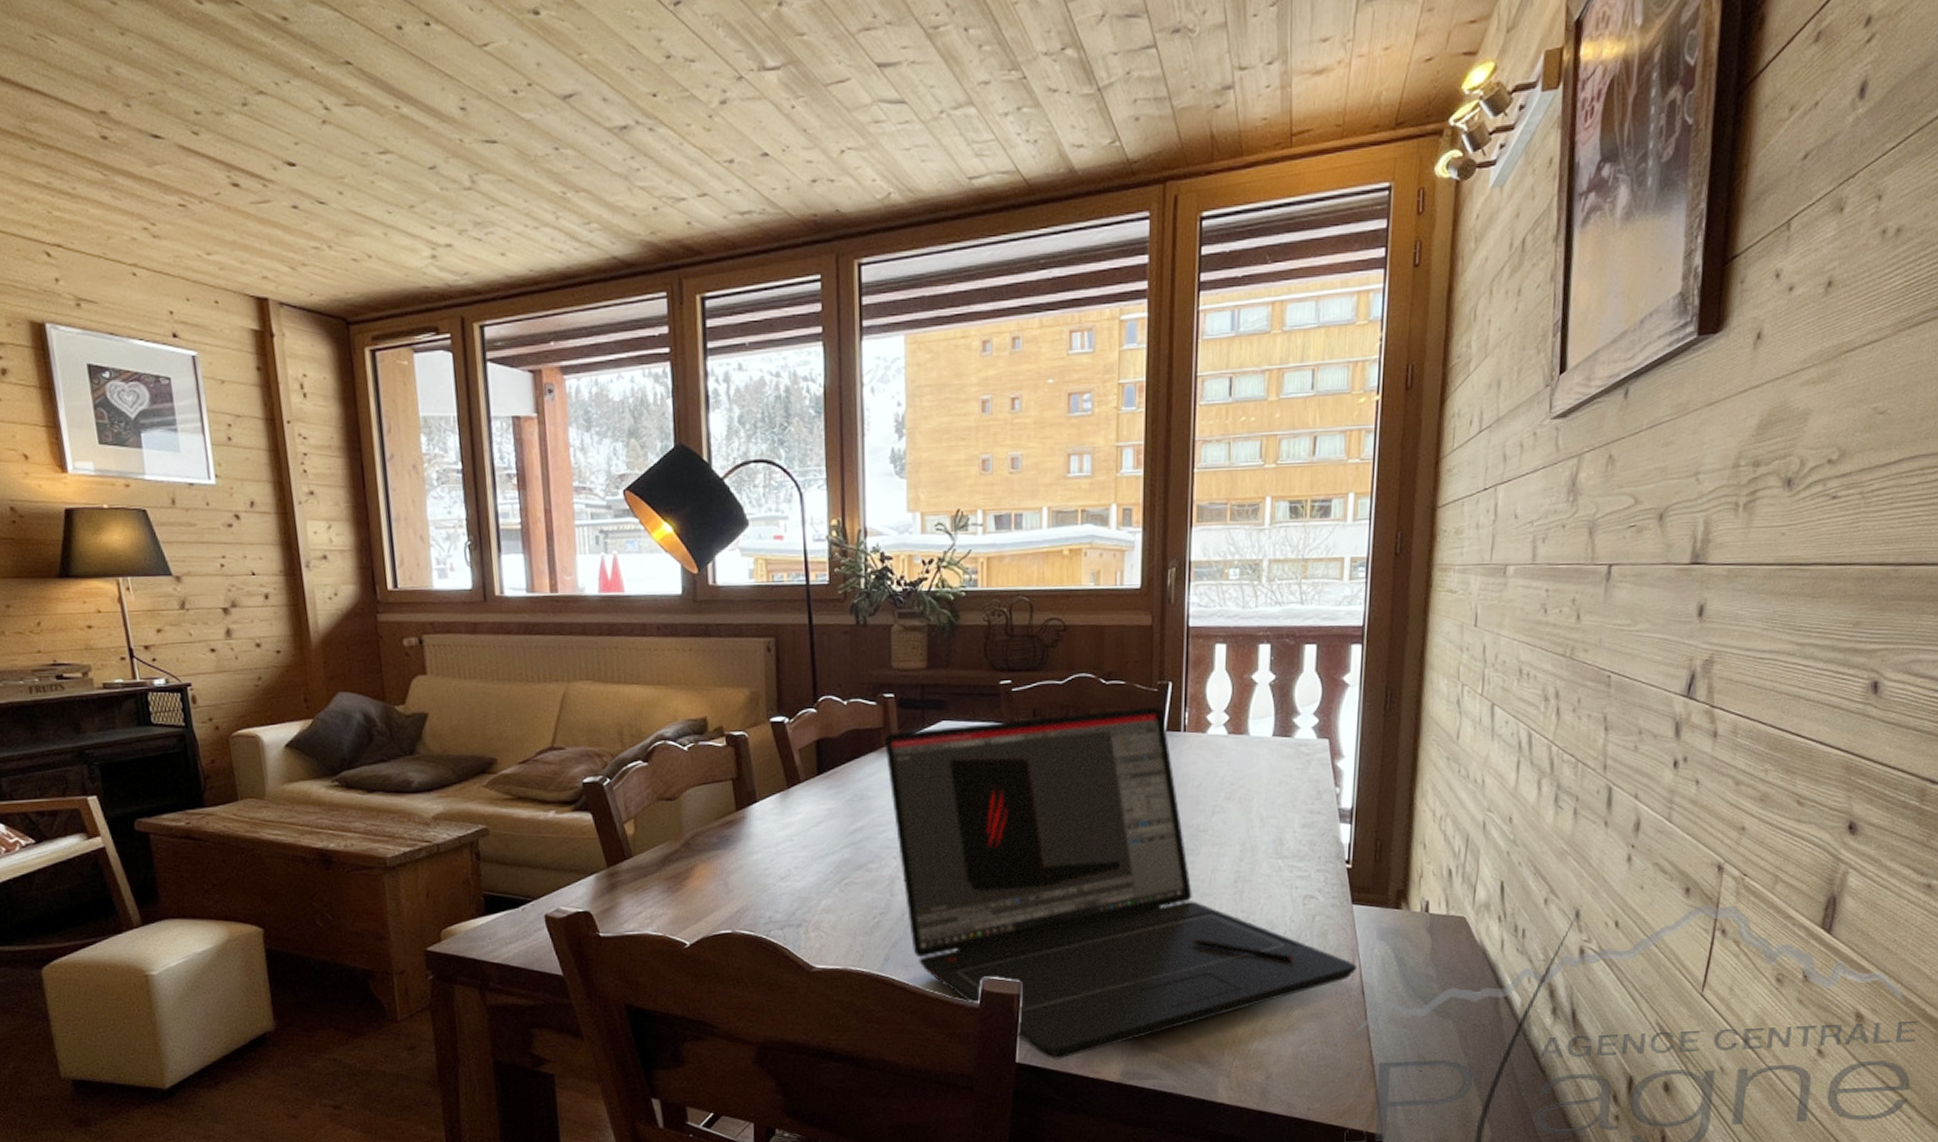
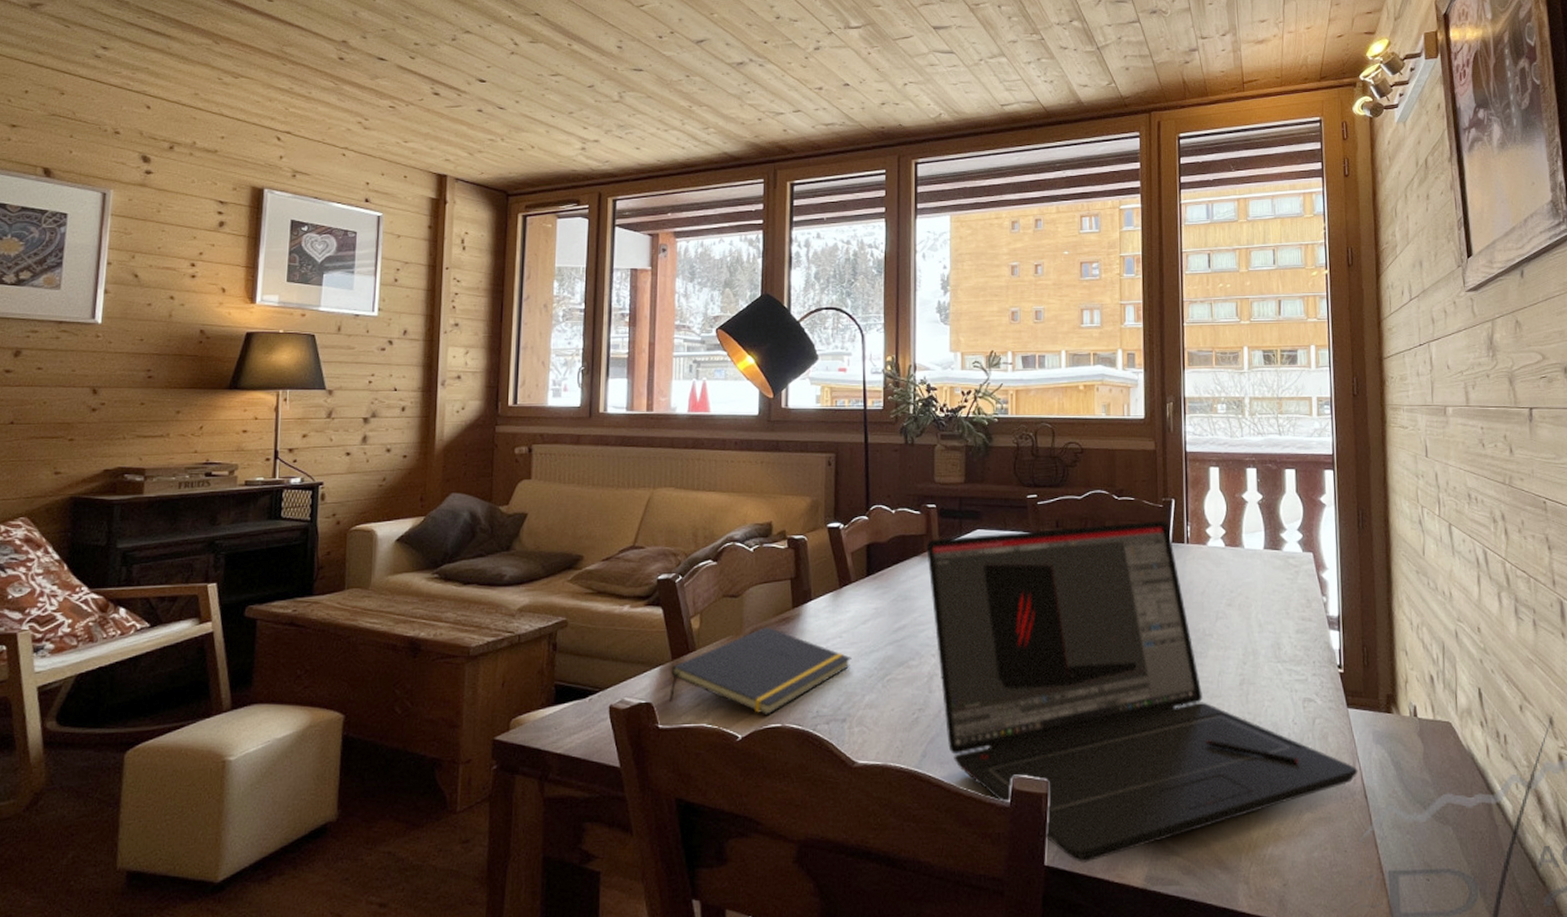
notepad: none [607,831,804,922] -> present [668,627,852,715]

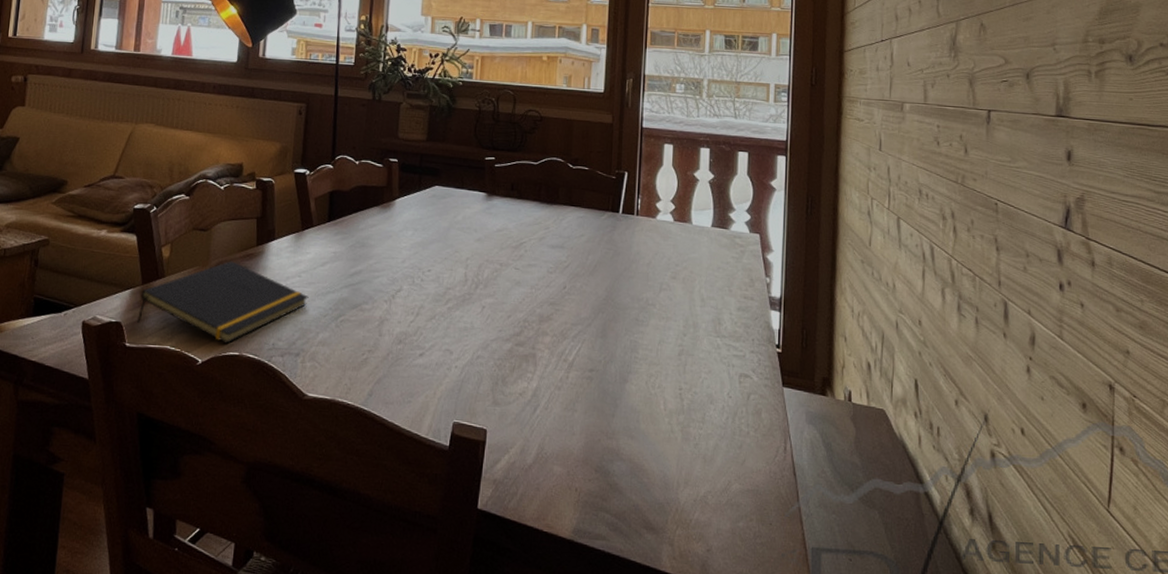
laptop: present [926,521,1359,863] -> none [386,190,789,510]

